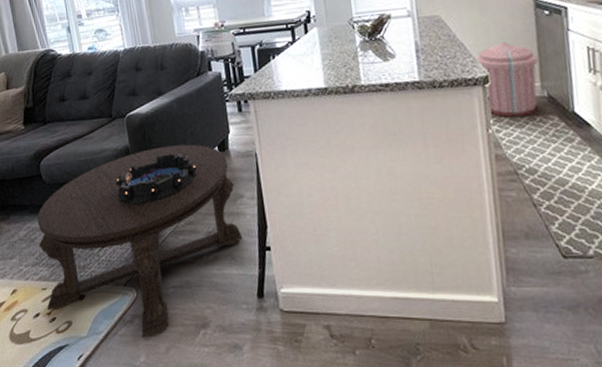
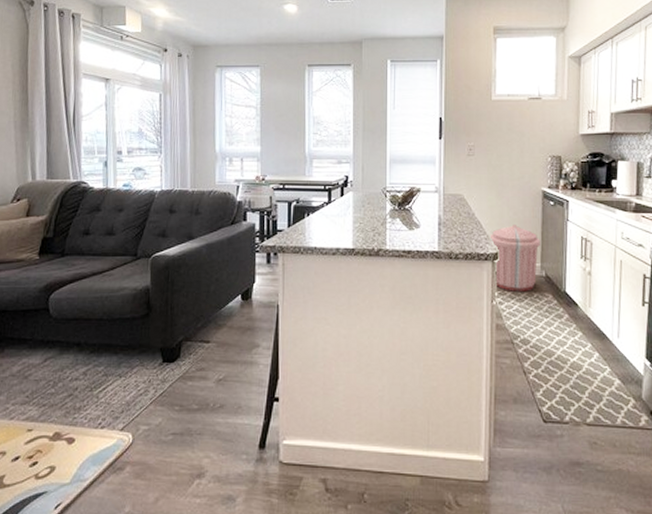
coffee table: present [37,144,243,338] -> none [30,290,253,487]
decorative bowl: present [115,153,197,206] -> none [129,297,217,348]

